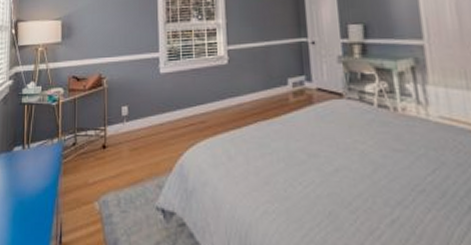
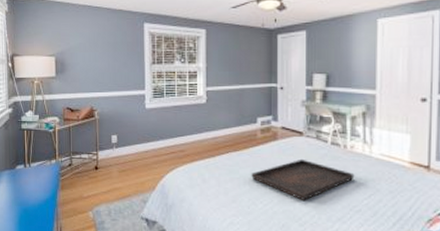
serving tray: none [285,126,412,179] -> present [251,158,355,200]

